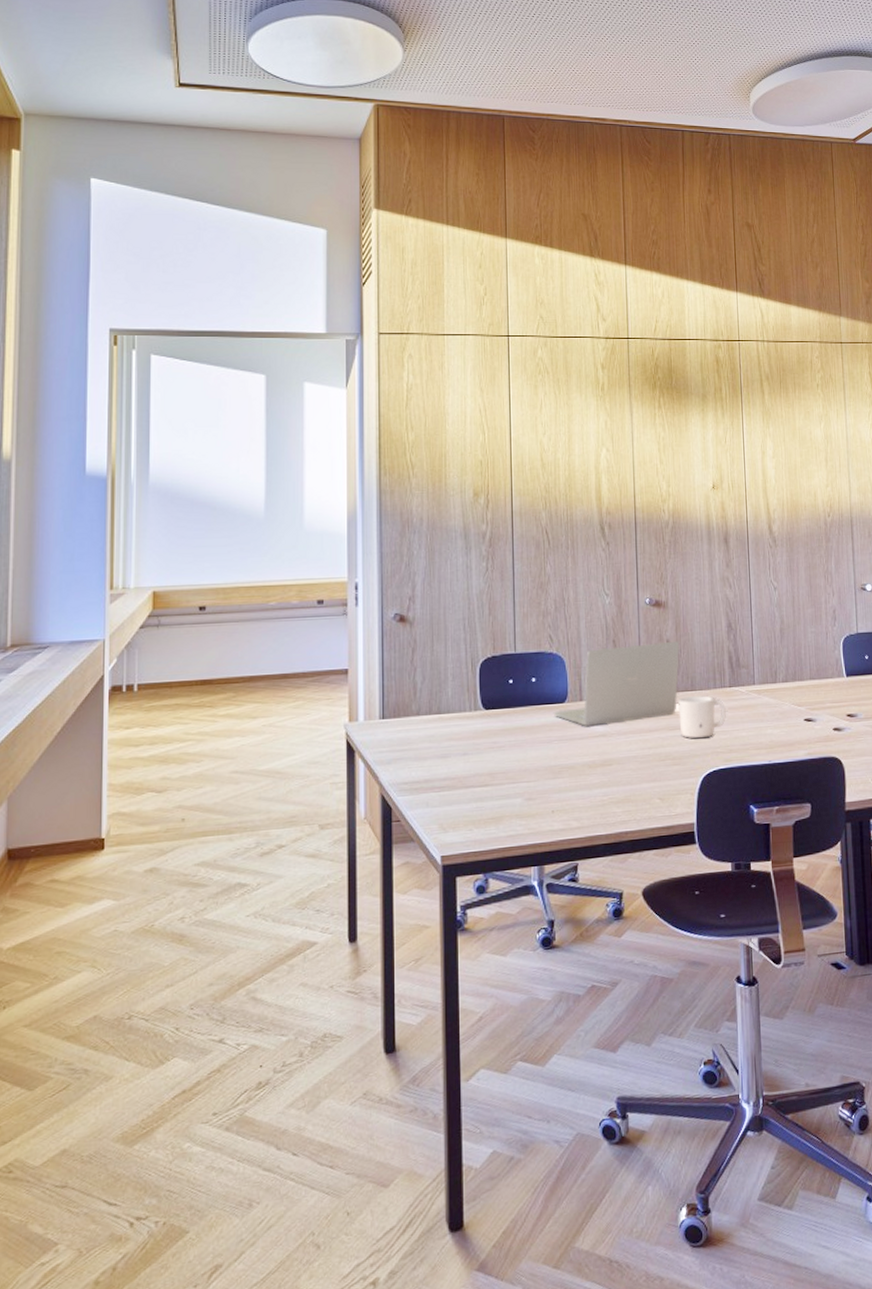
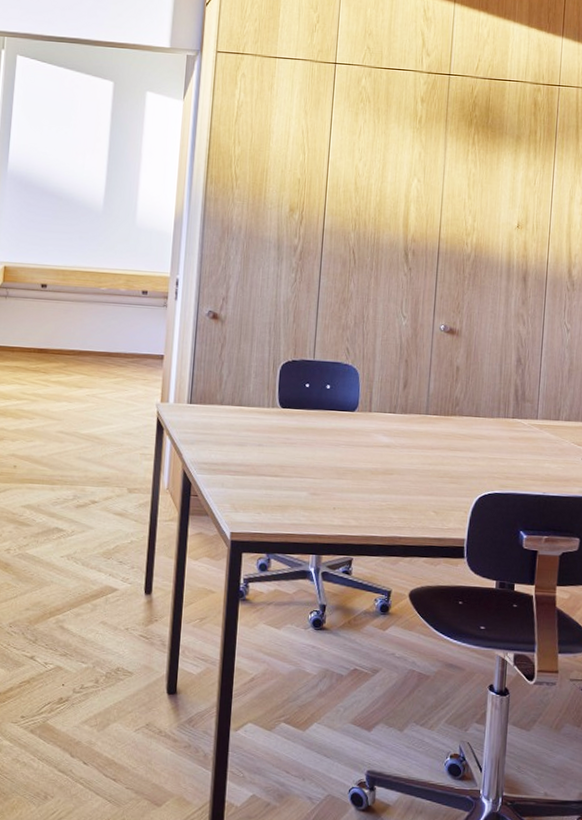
laptop: present [553,642,680,726] -> none [343,366,469,436]
mug: present [678,696,726,739] -> none [460,421,507,463]

